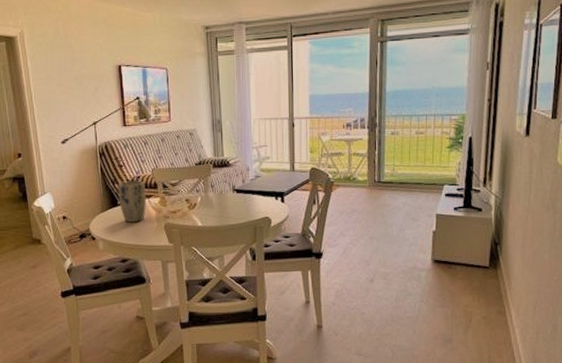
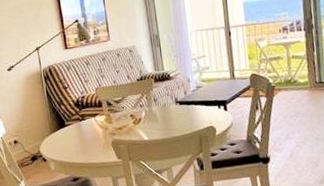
plant pot: present [118,180,146,222] -> none [64,100,93,142]

